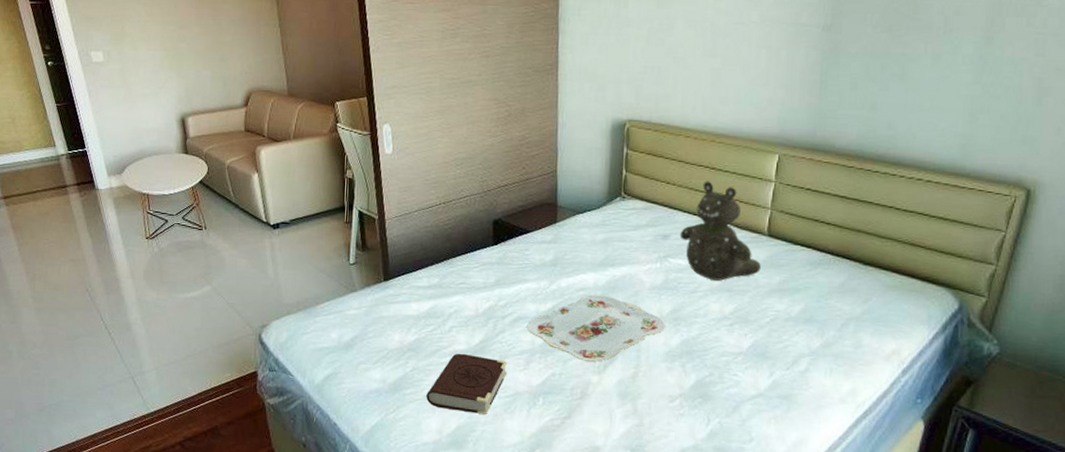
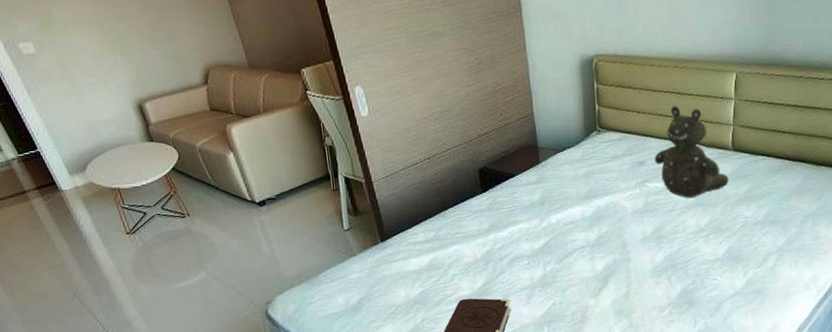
serving tray: present [527,295,666,362] -> none [524,225,650,288]

